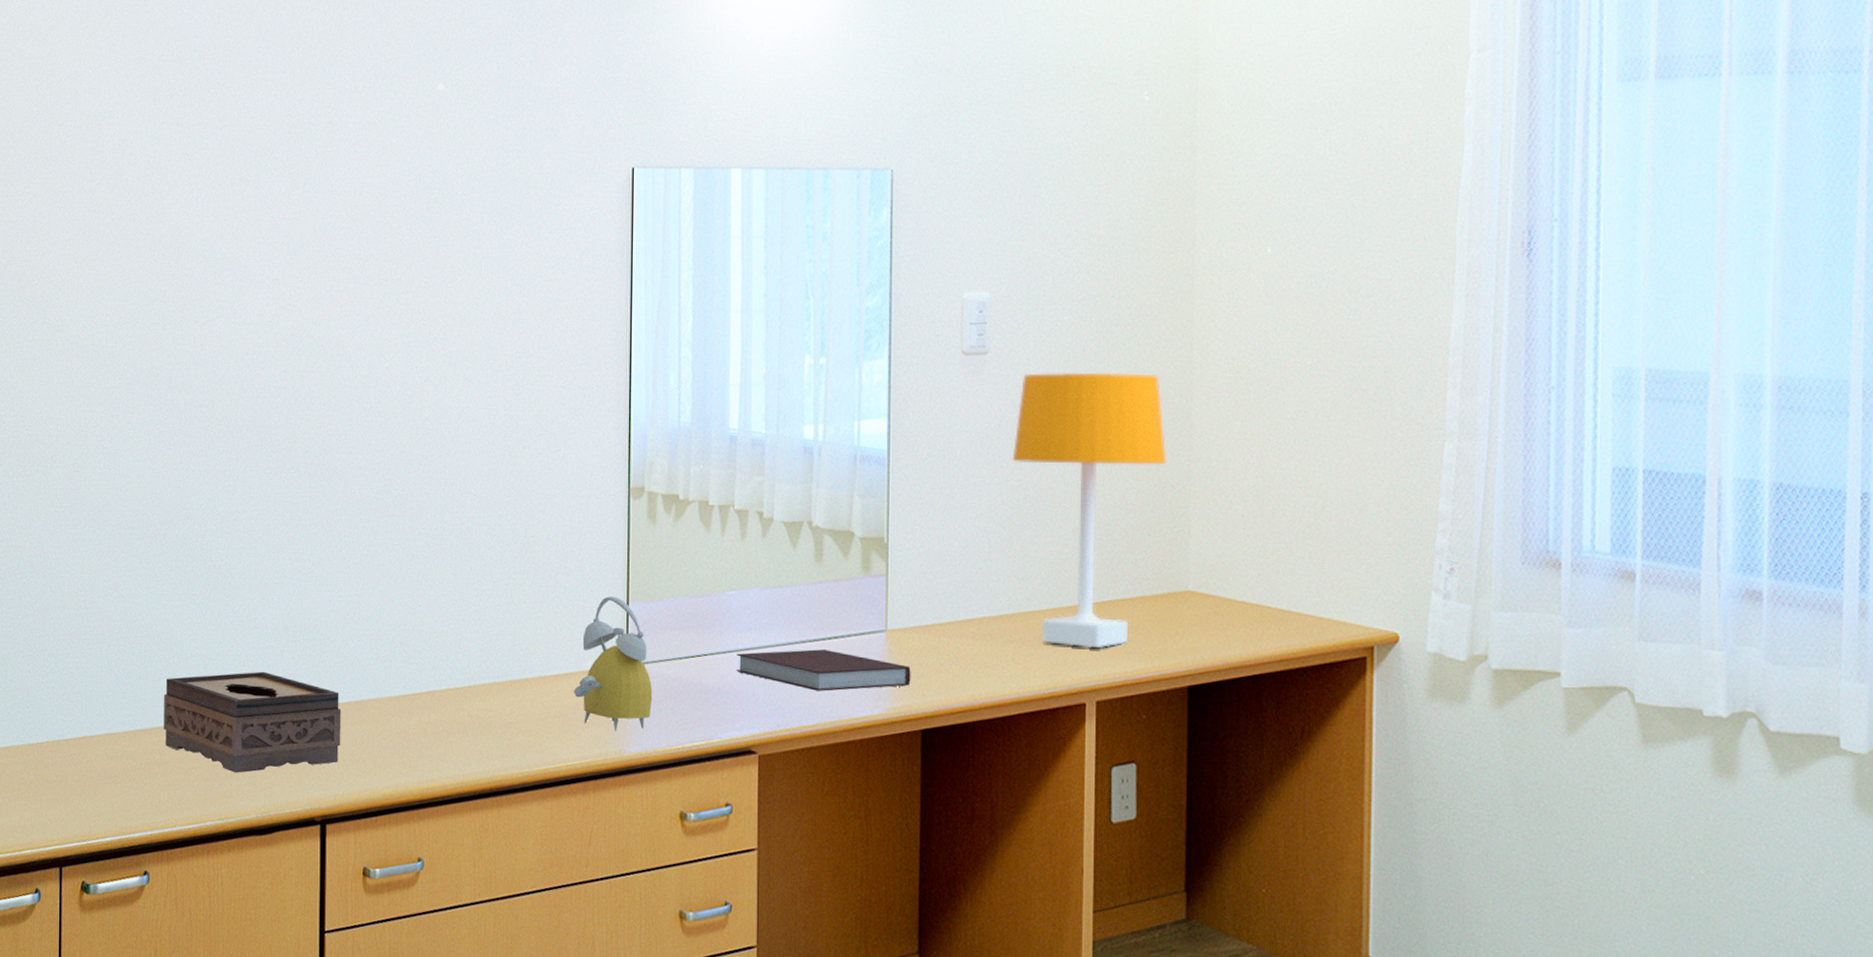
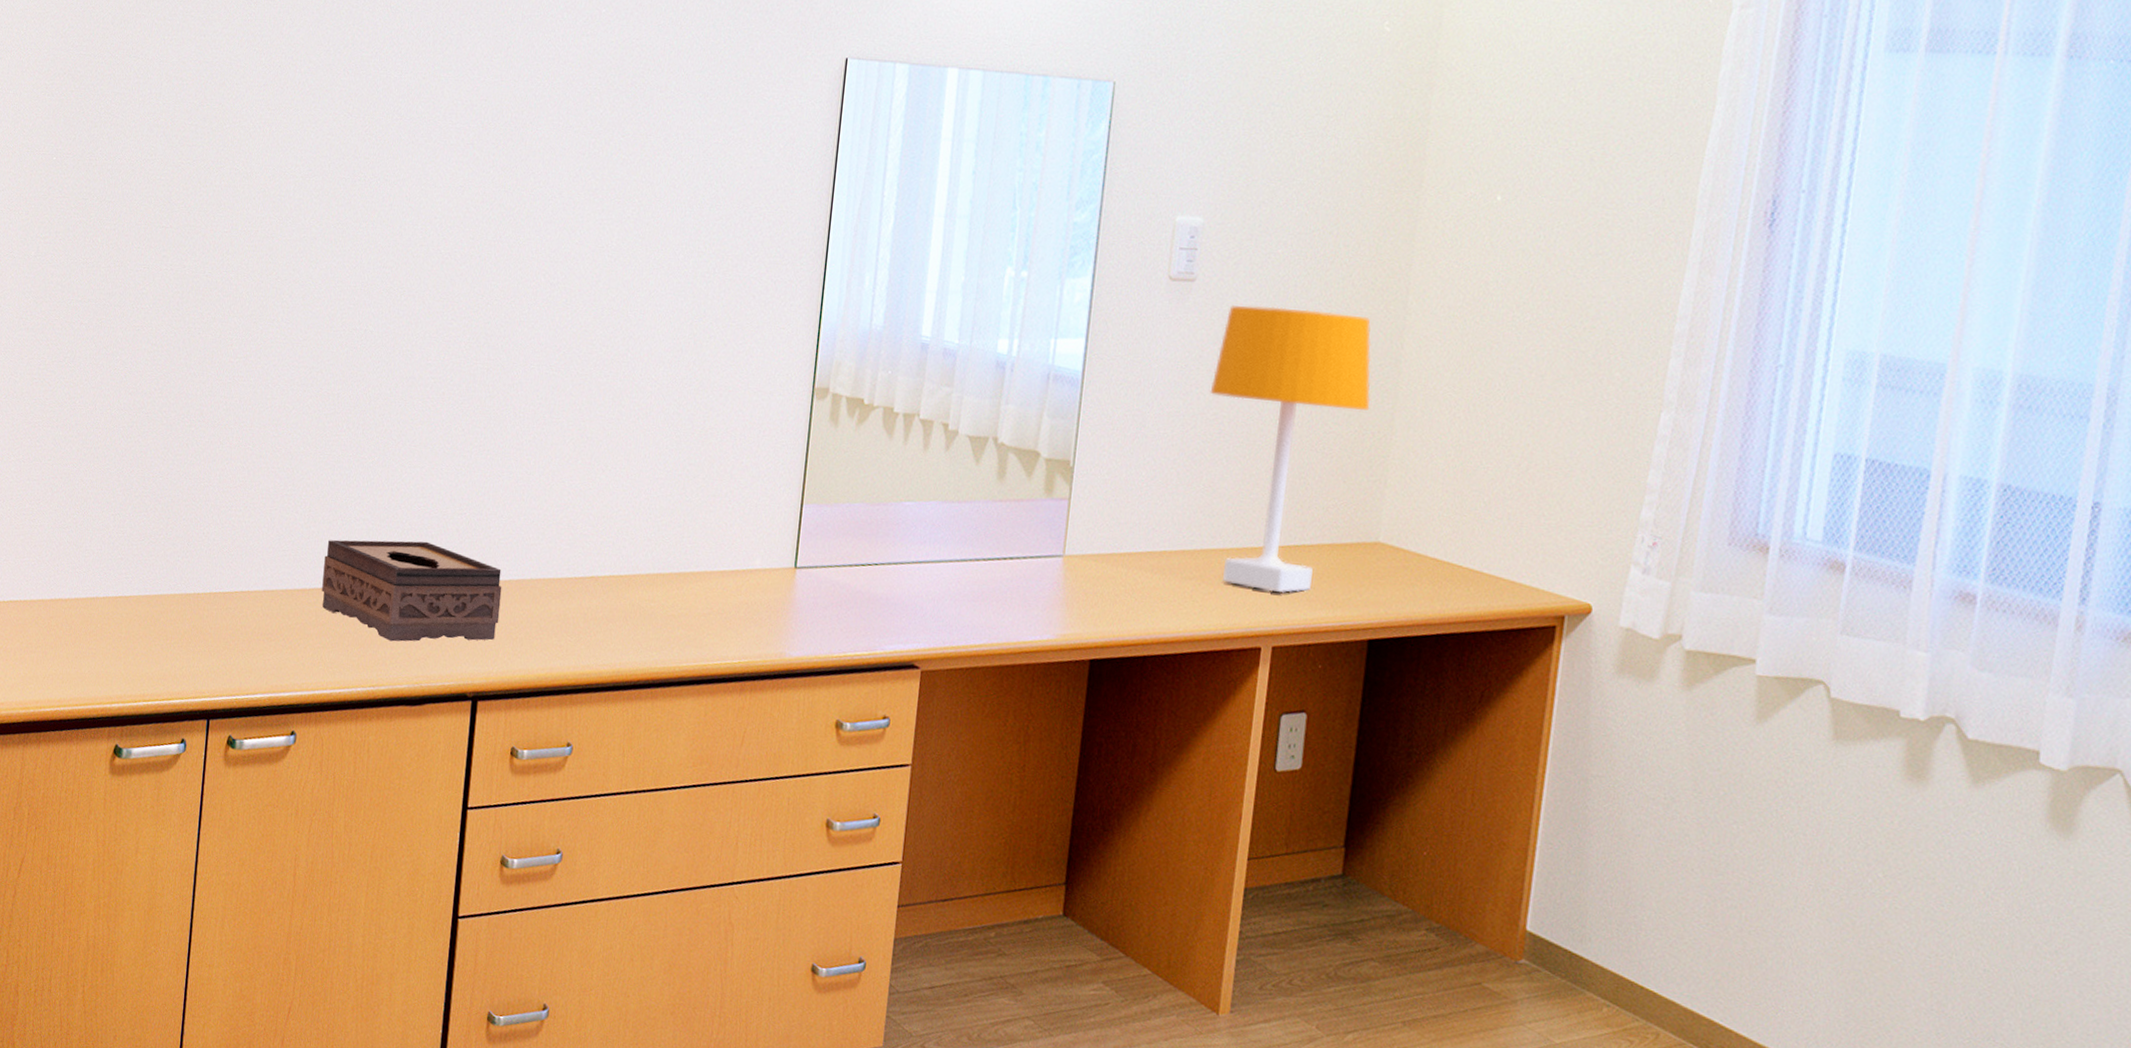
alarm clock: present [573,596,652,731] -> none [738,496,819,634]
notebook: present [736,649,911,691] -> none [906,565,1085,614]

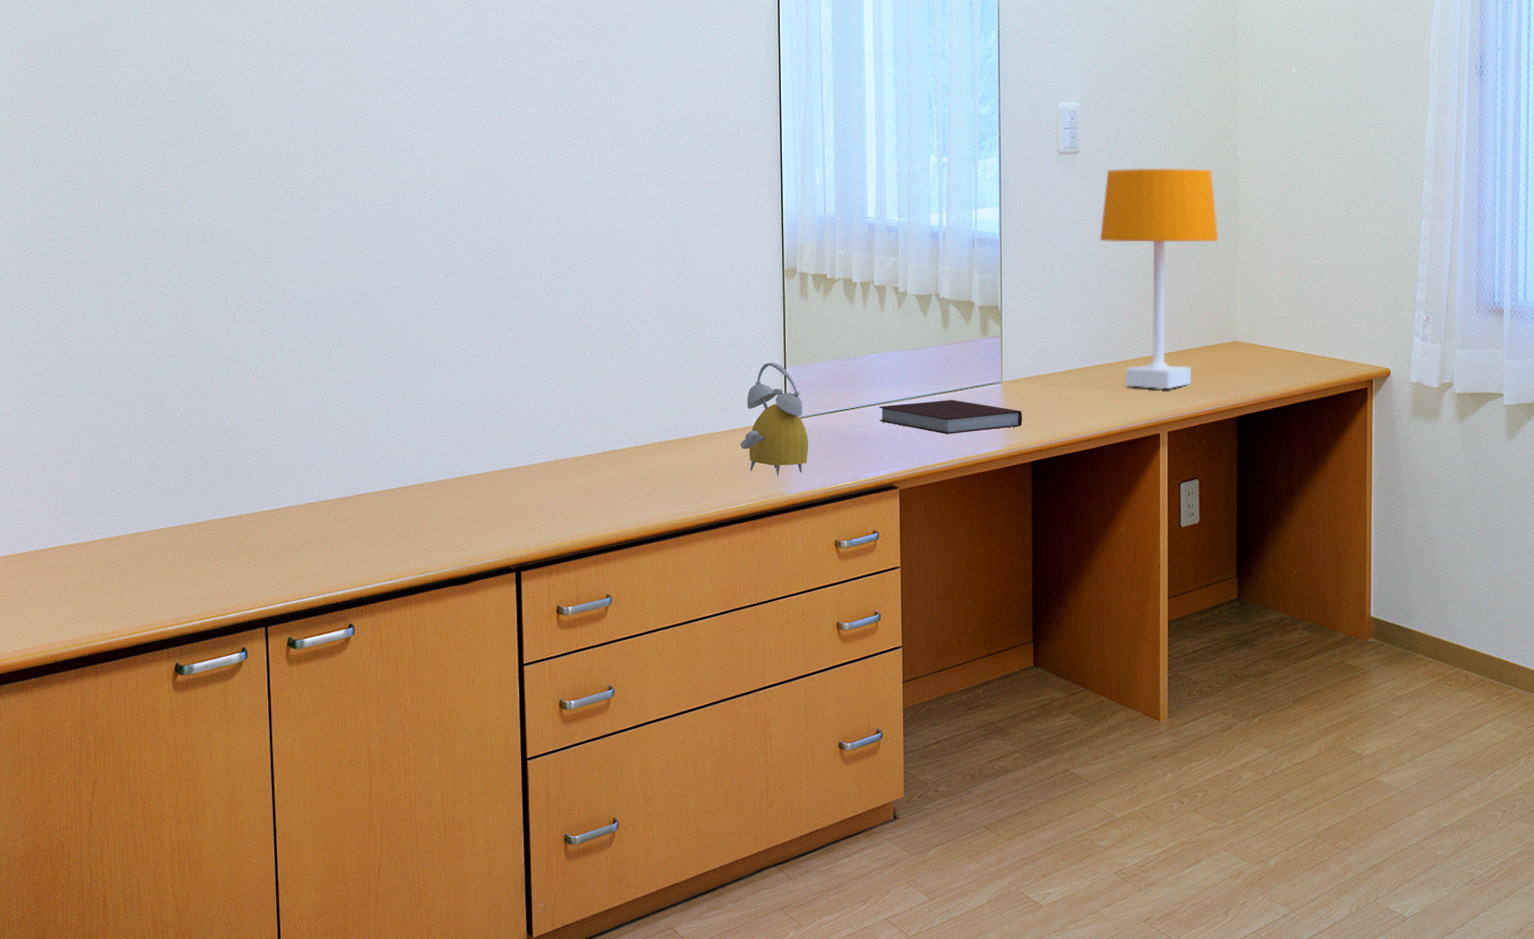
tissue box: present [322,539,502,642] -> none [361,440,532,532]
alarm clock: none [738,496,819,634] -> present [740,362,808,476]
notebook: none [906,565,1085,614] -> present [879,400,1023,434]

